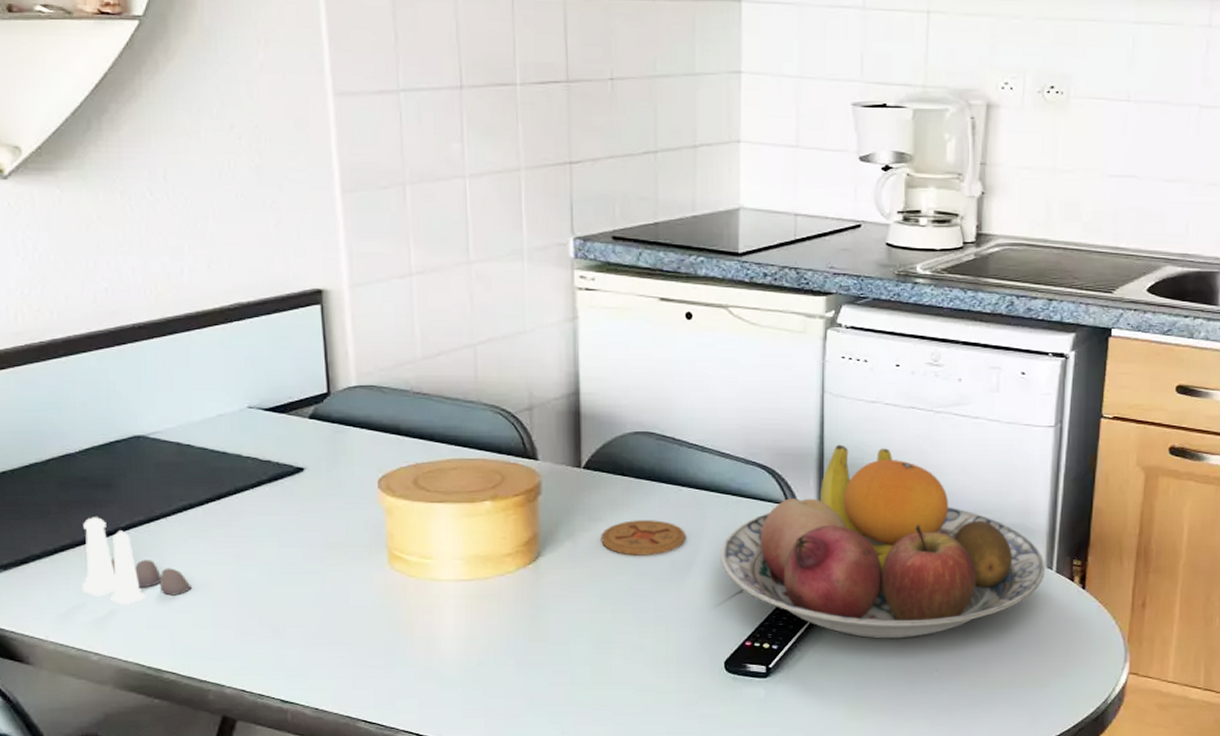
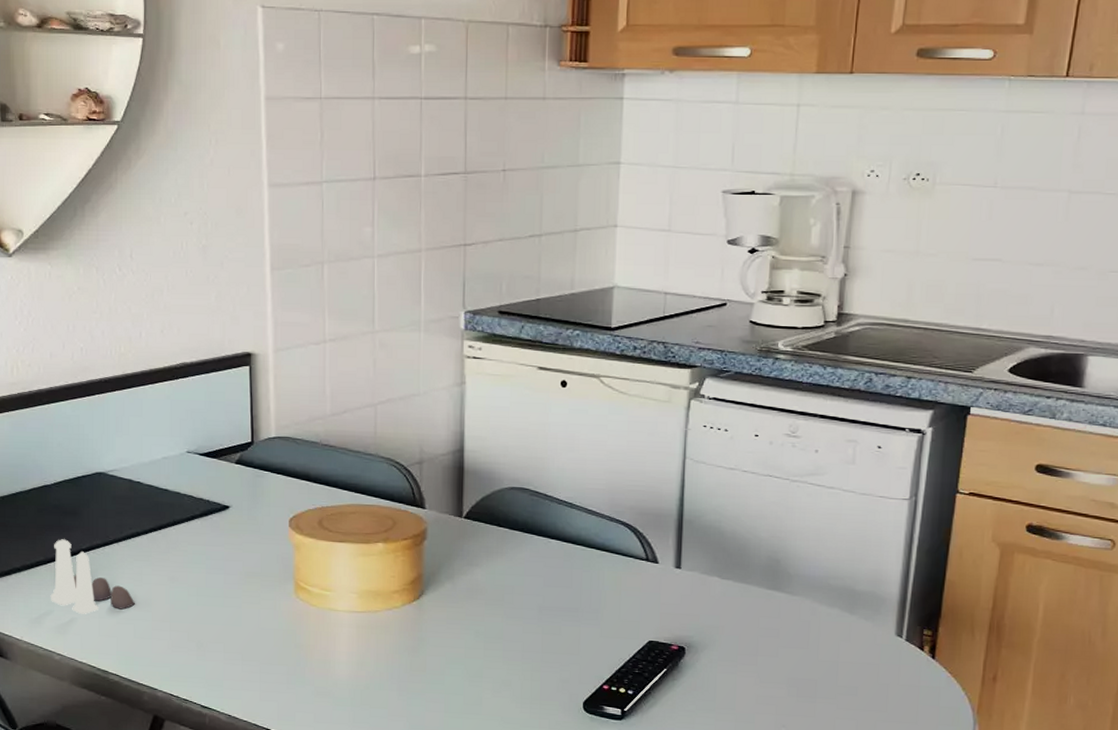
coaster: present [601,520,686,556] -> none [477,567,553,600]
fruit bowl: present [721,444,1045,639] -> none [584,507,895,694]

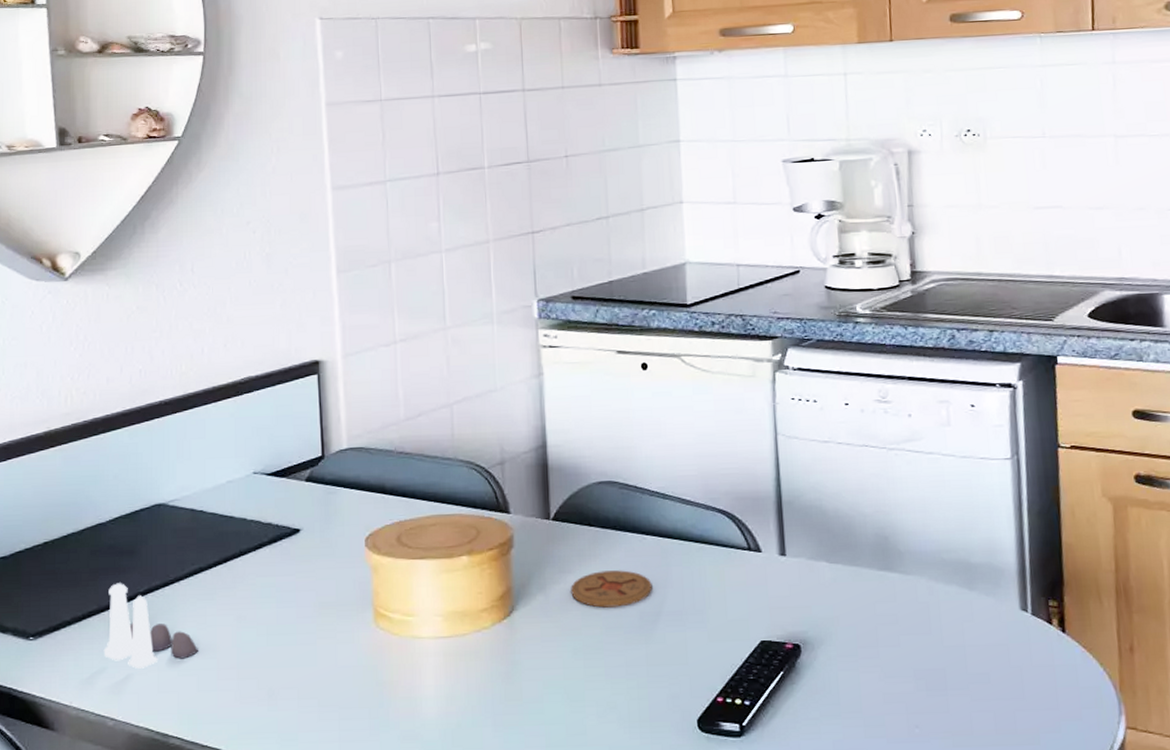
coaster: none [477,567,553,600] -> present [571,570,653,608]

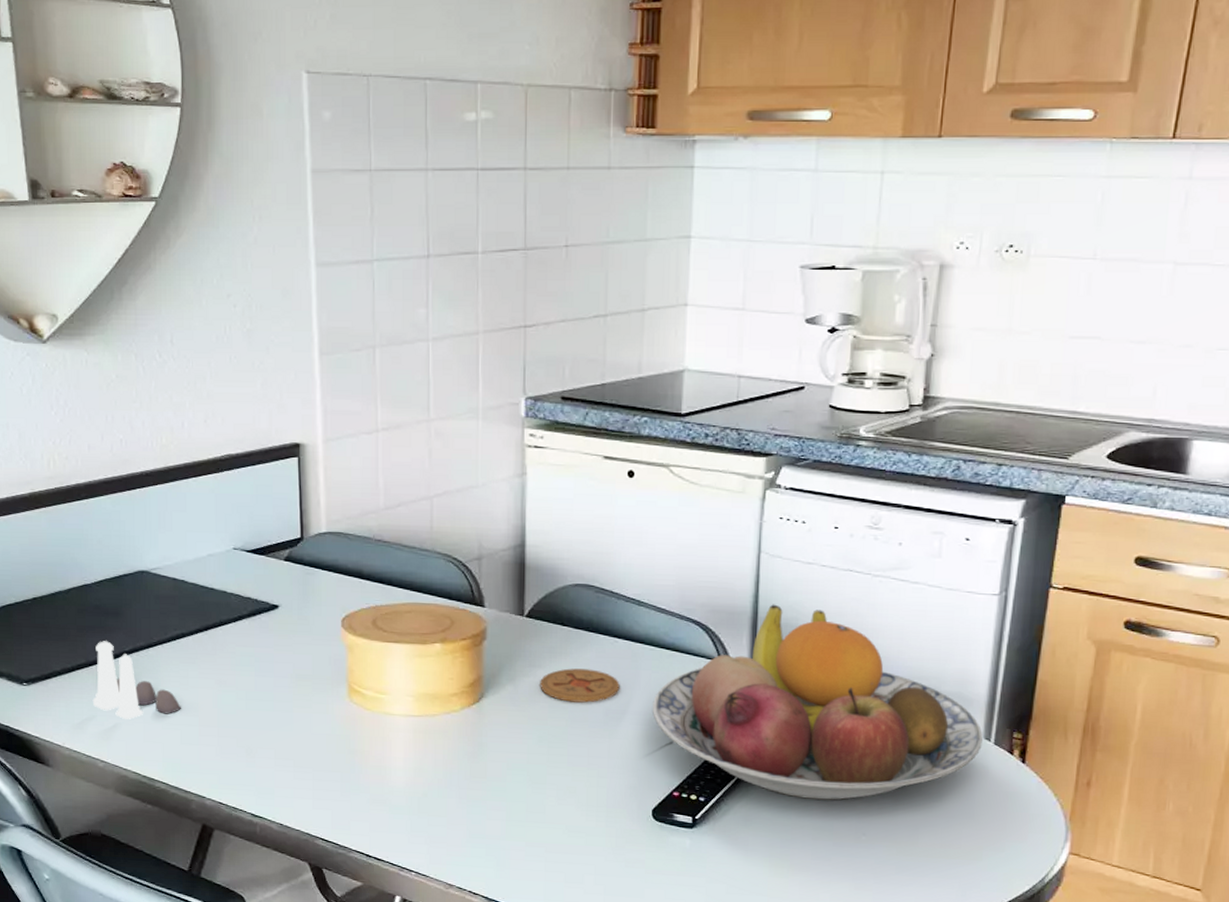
fruit bowl: none [687,486,1020,692] -> present [653,604,983,801]

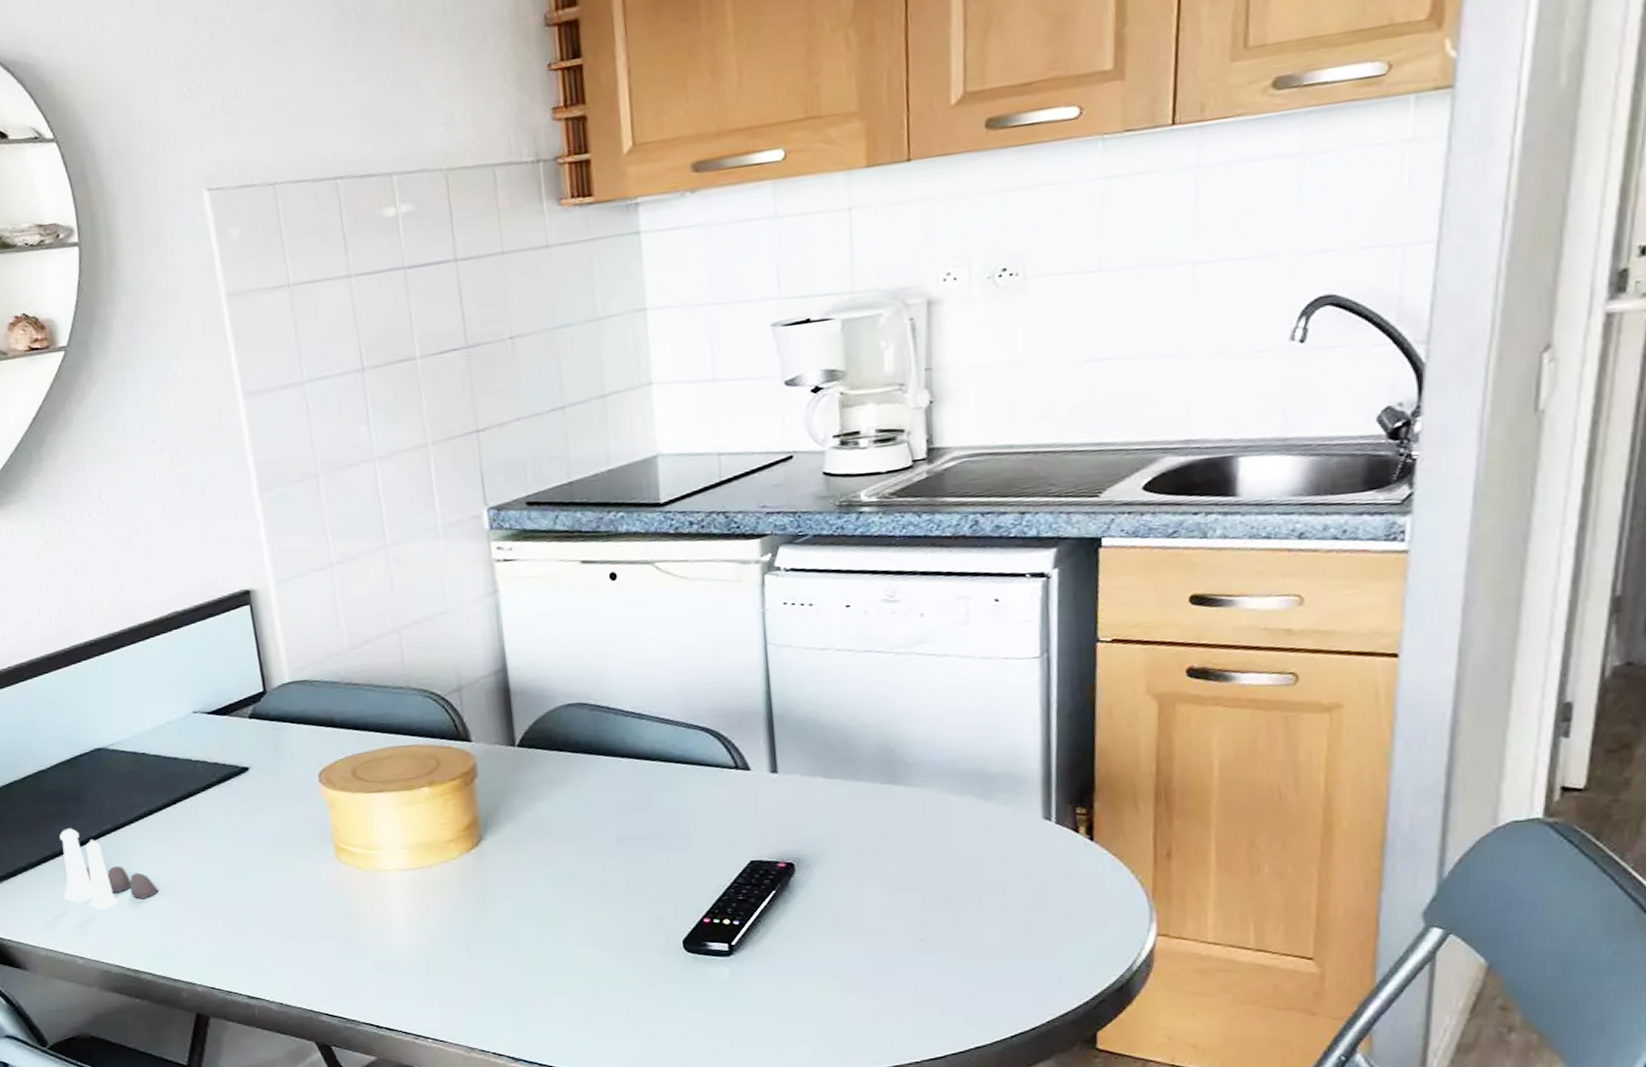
coaster: present [540,668,620,703] -> none [541,795,631,834]
fruit bowl: present [653,604,983,801] -> none [668,698,1042,909]

